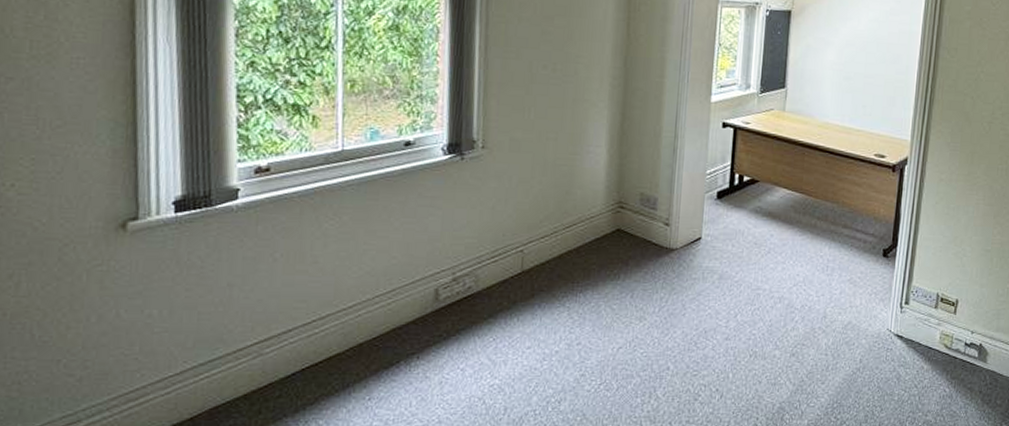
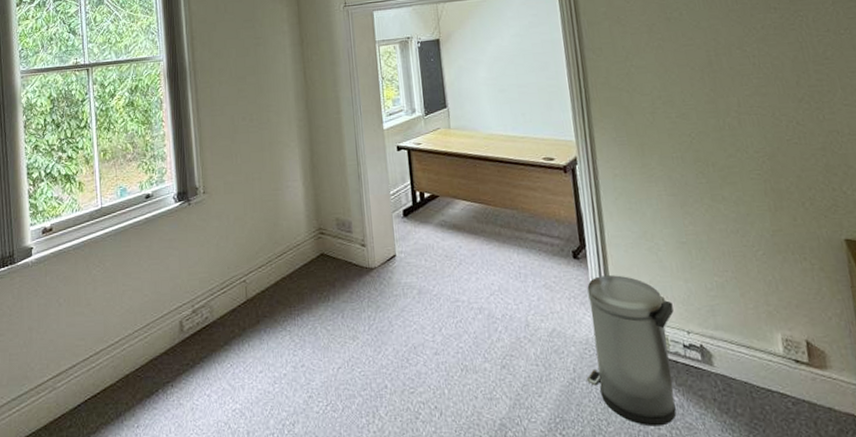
pedal bin: none [870,275,965,413] -> present [586,275,676,427]

